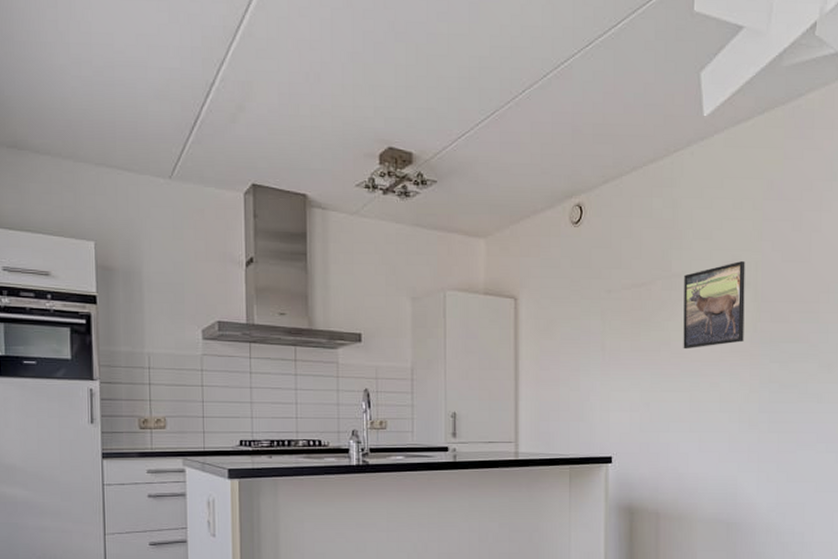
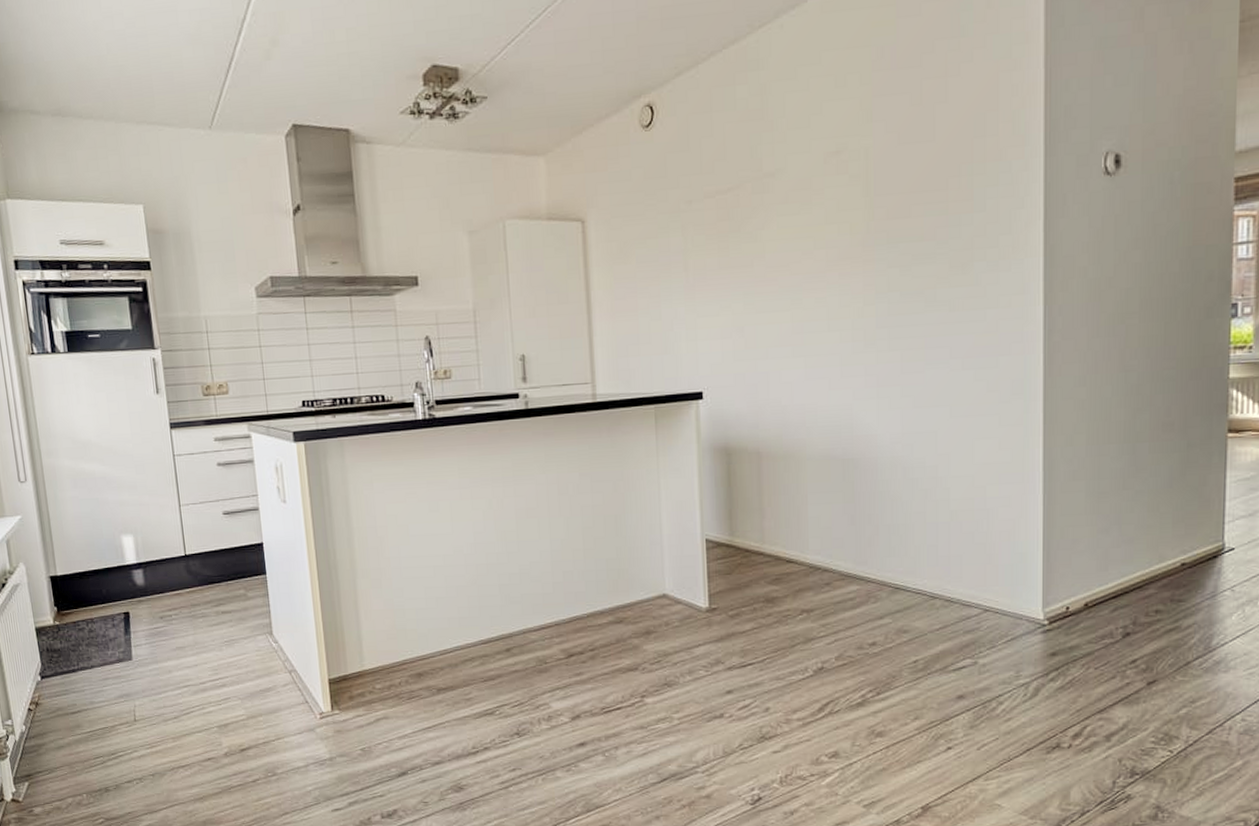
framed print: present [683,261,745,350] -> none [778,149,854,262]

